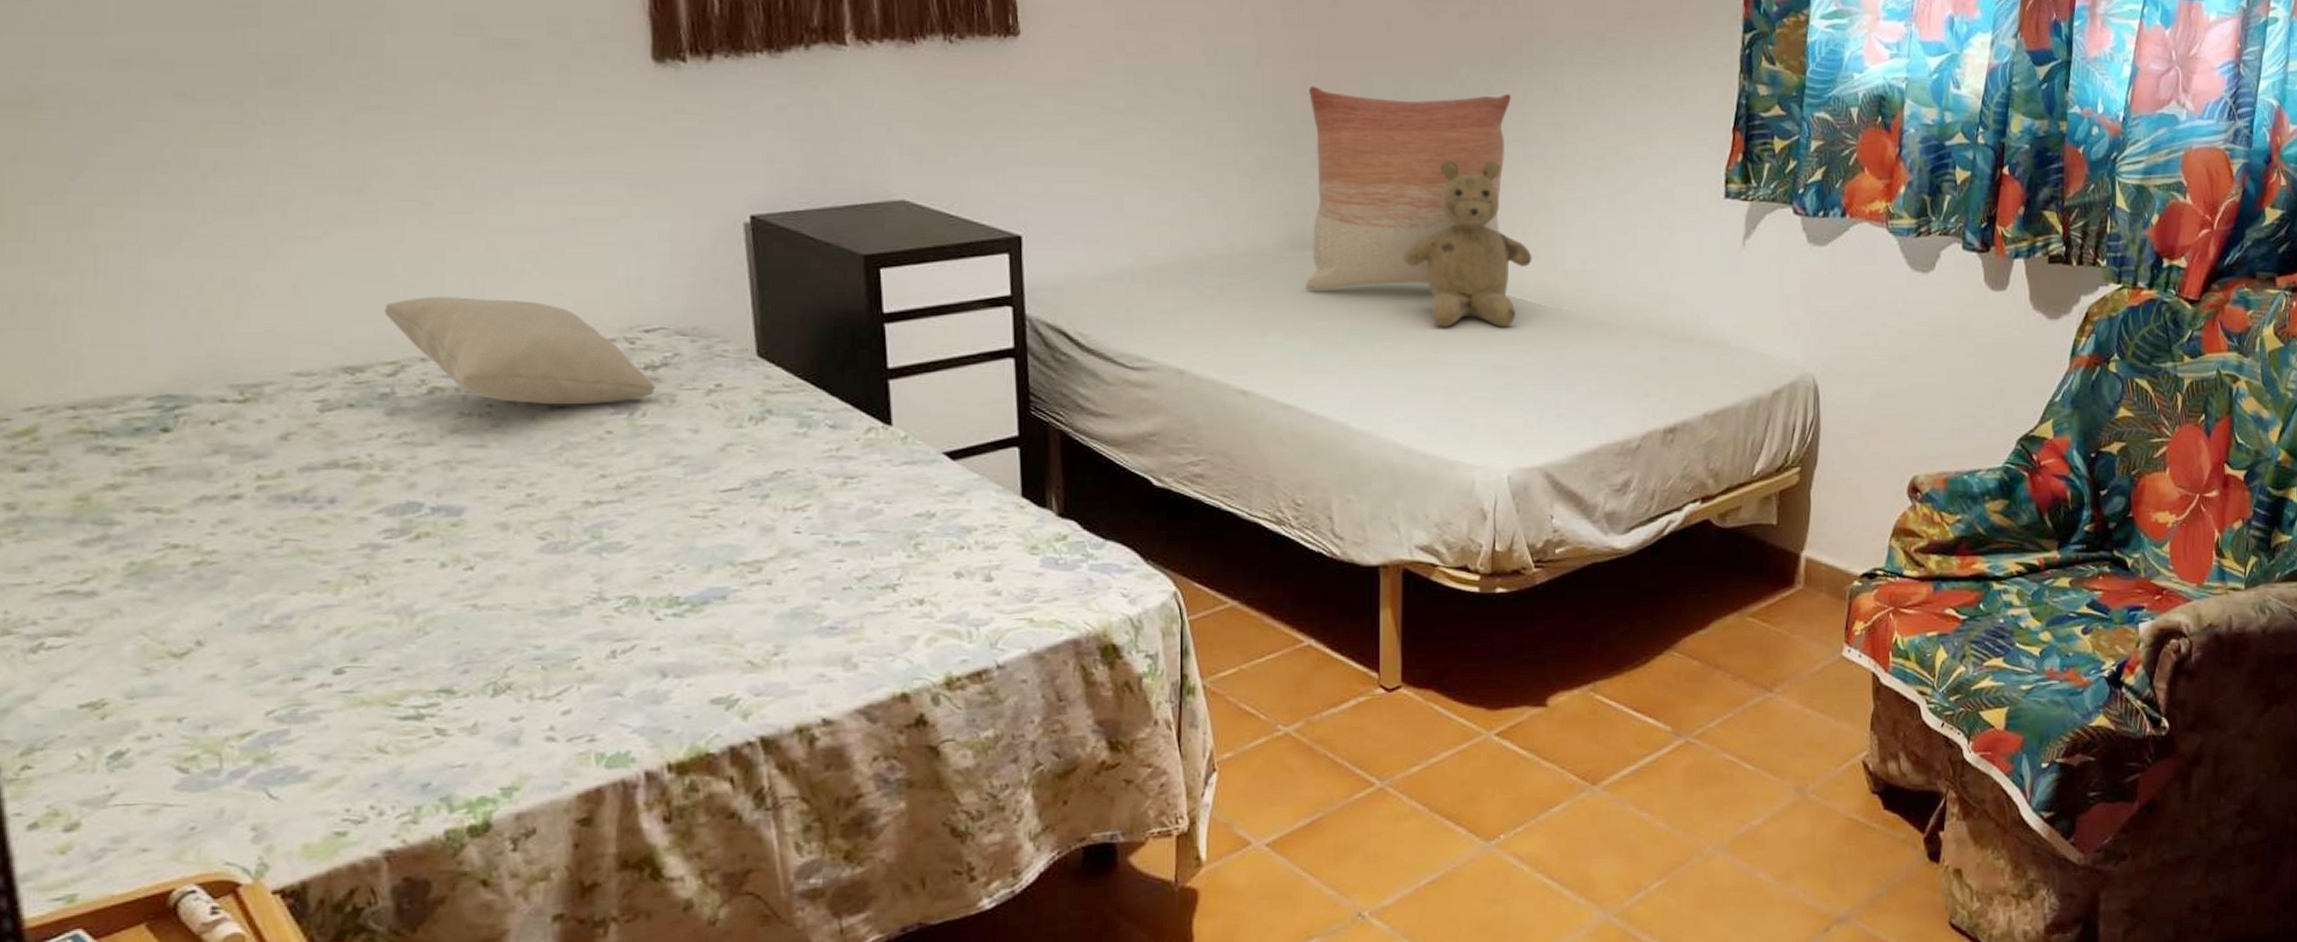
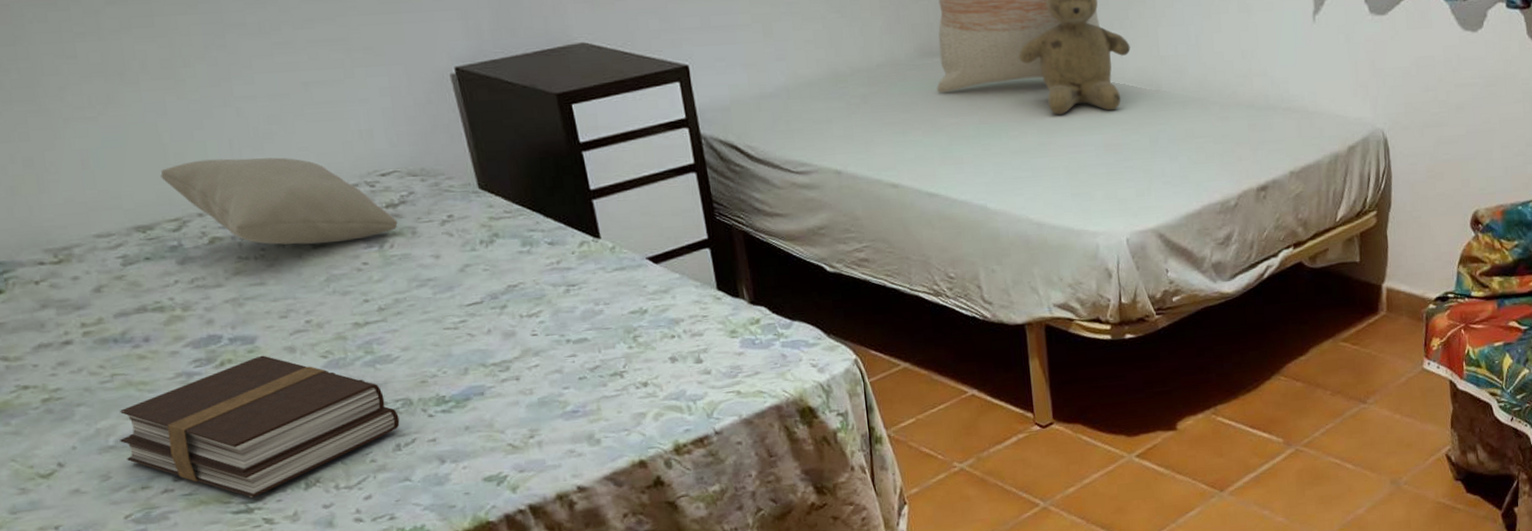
book: none [277,530,620,703] -> present [120,355,400,498]

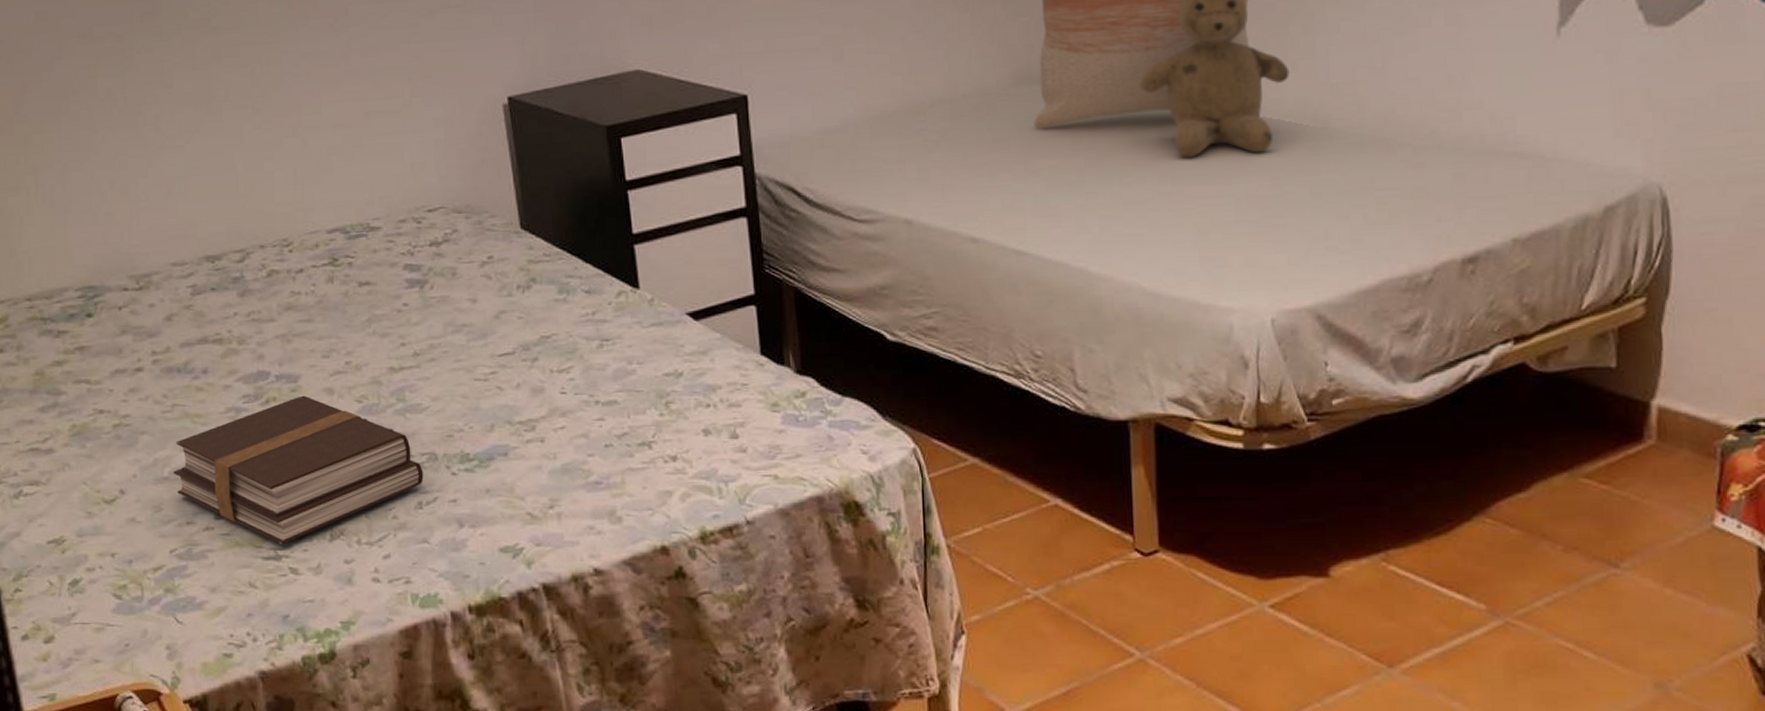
cushion: present [160,157,398,245] -> none [232,189,440,282]

